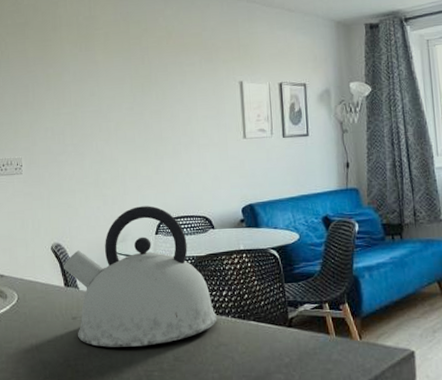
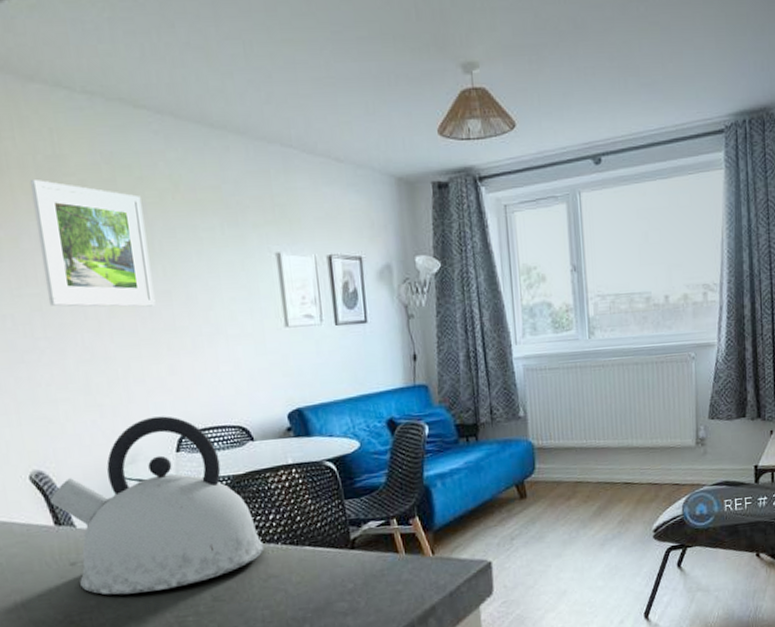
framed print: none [73,32,149,123] -> present [29,178,156,307]

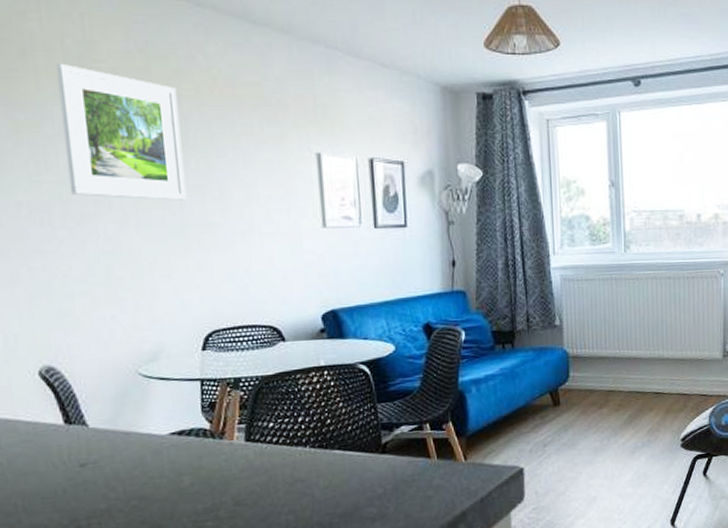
kettle: present [49,416,265,595] -> none [60,313,292,499]

